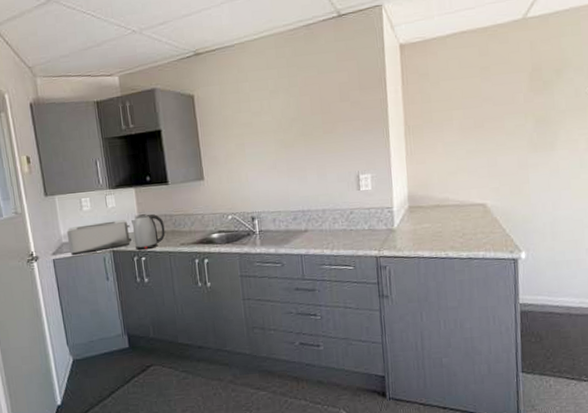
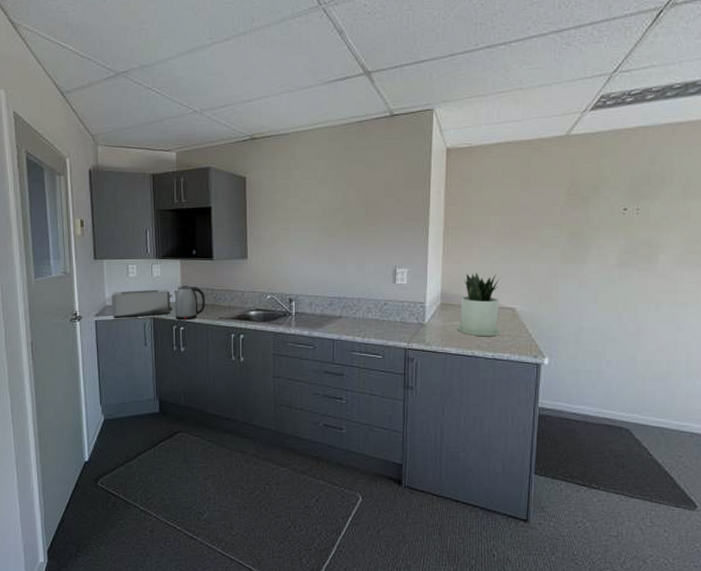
planter: none [426,170,474,237] -> present [456,273,502,337]

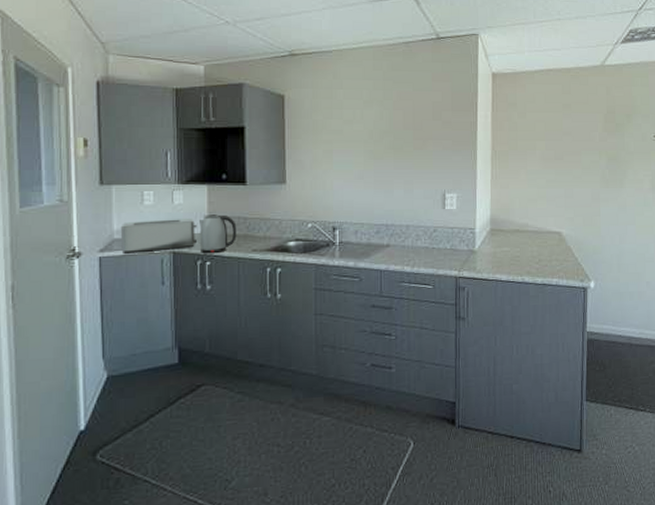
planter: present [456,273,502,337] -> none [506,197,550,262]

